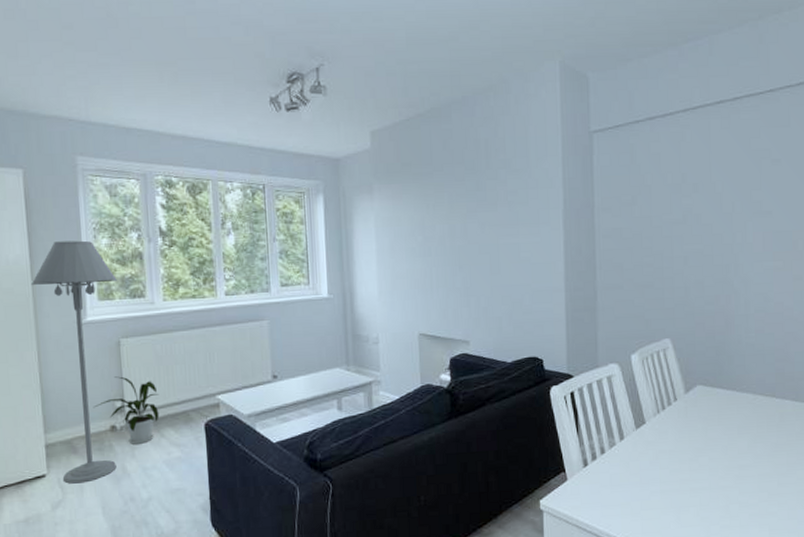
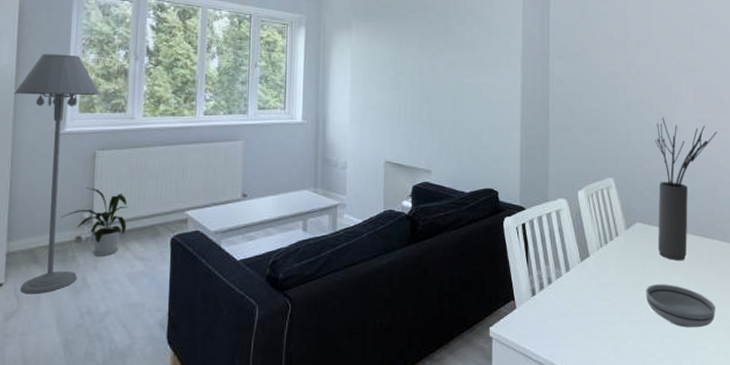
bowl: none [708,449,787,494] -> present [646,284,716,328]
vase: none [717,269,789,424] -> present [655,117,717,260]

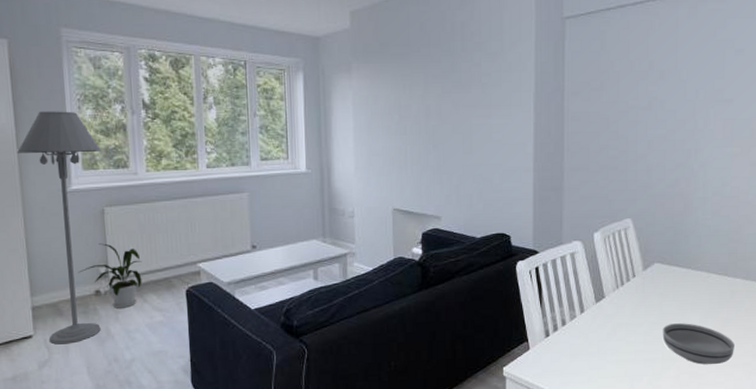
vase: present [655,117,717,260] -> none [677,154,746,300]

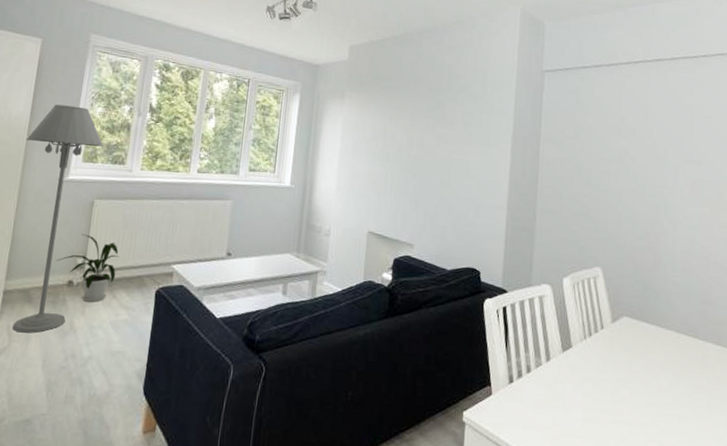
bowl: present [662,323,735,365] -> none [630,384,706,436]

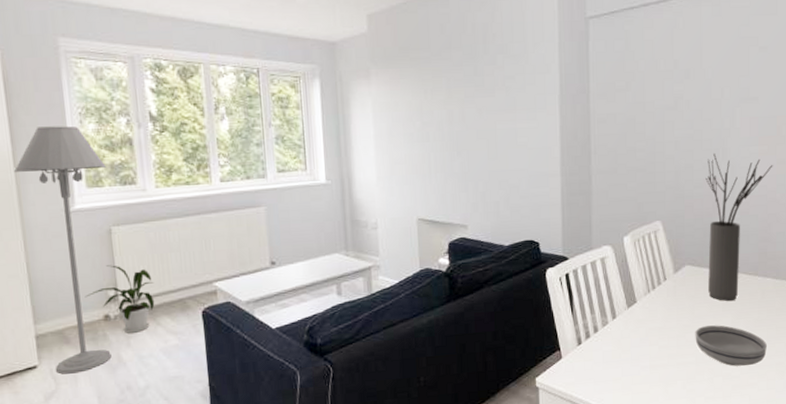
bowl: none [630,384,706,436] -> present [695,325,767,366]
vase: none [646,209,715,361] -> present [705,153,773,301]

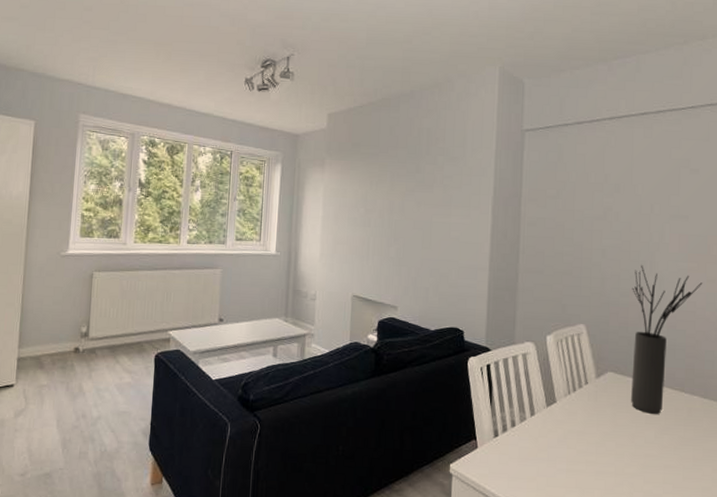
floor lamp: present [13,126,112,375] -> none [26,183,98,396]
house plant: present [85,265,155,333] -> none [62,304,120,367]
bowl: present [695,325,767,366] -> none [615,436,693,486]

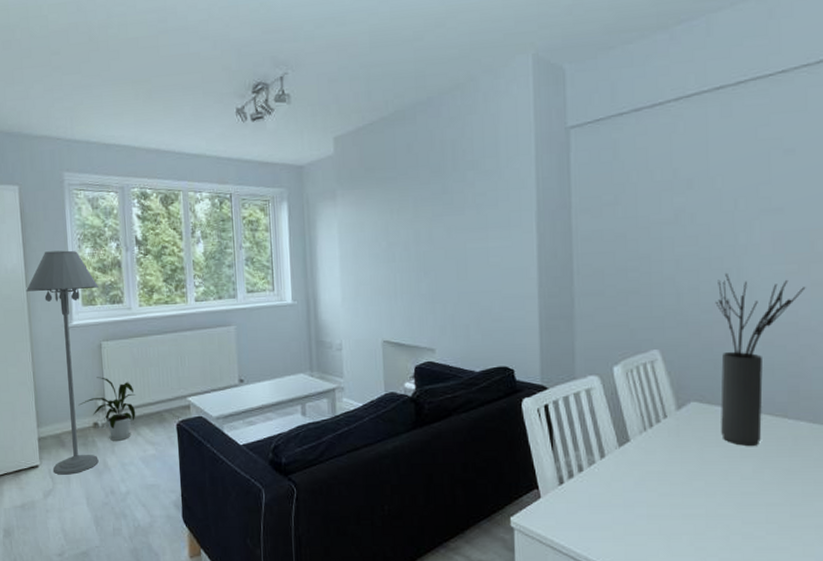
floor lamp: none [26,183,98,396] -> present [25,250,99,475]
house plant: none [62,304,120,367] -> present [78,377,136,441]

